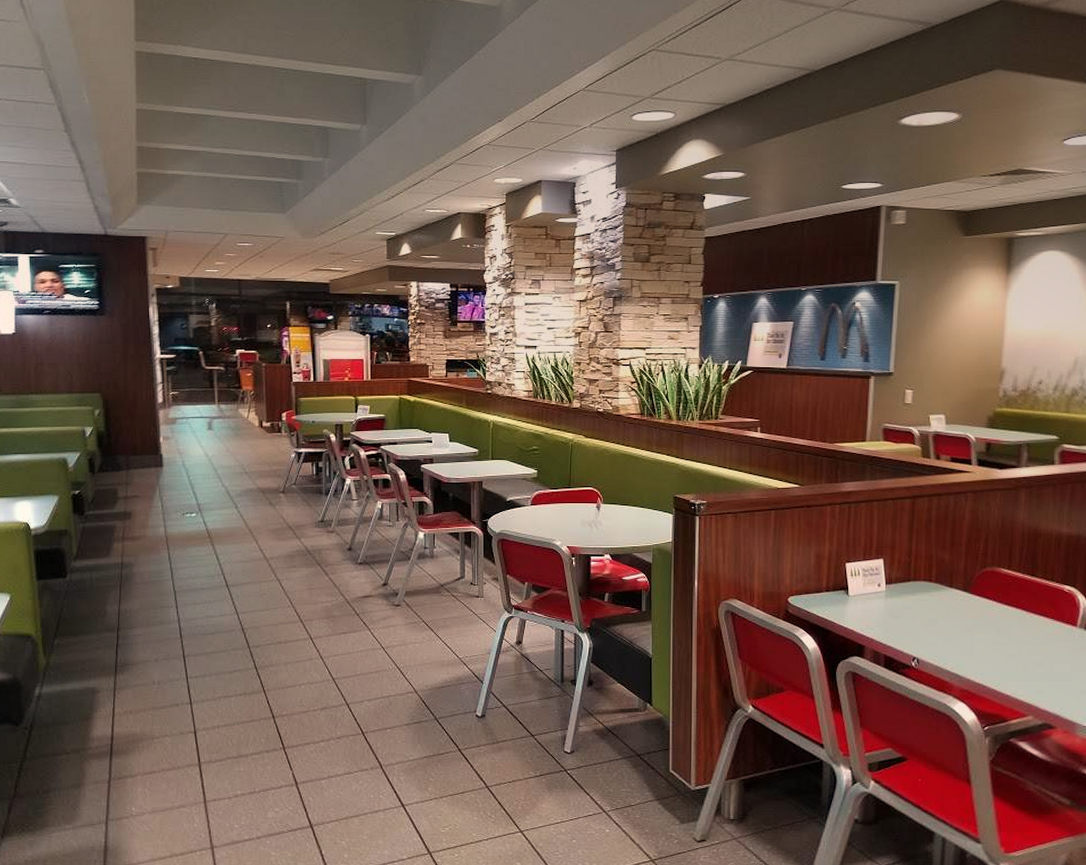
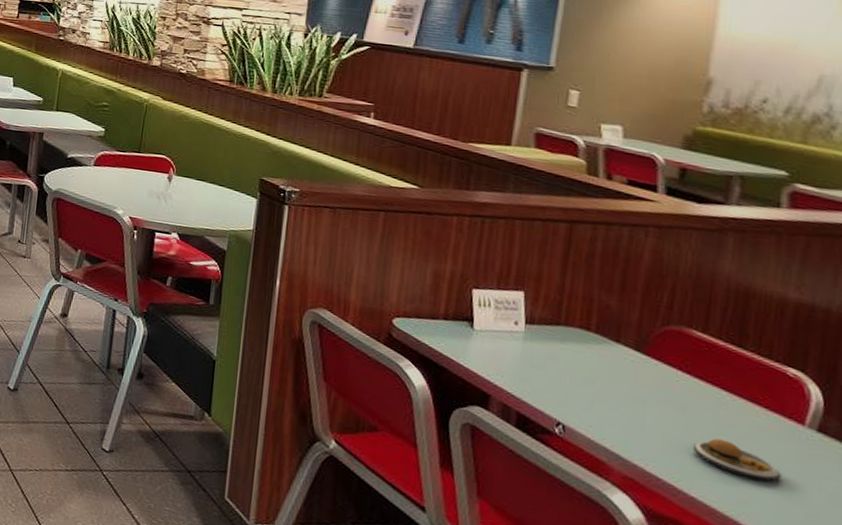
hamburger: none [1006,648,1064,674] -> present [692,438,781,482]

